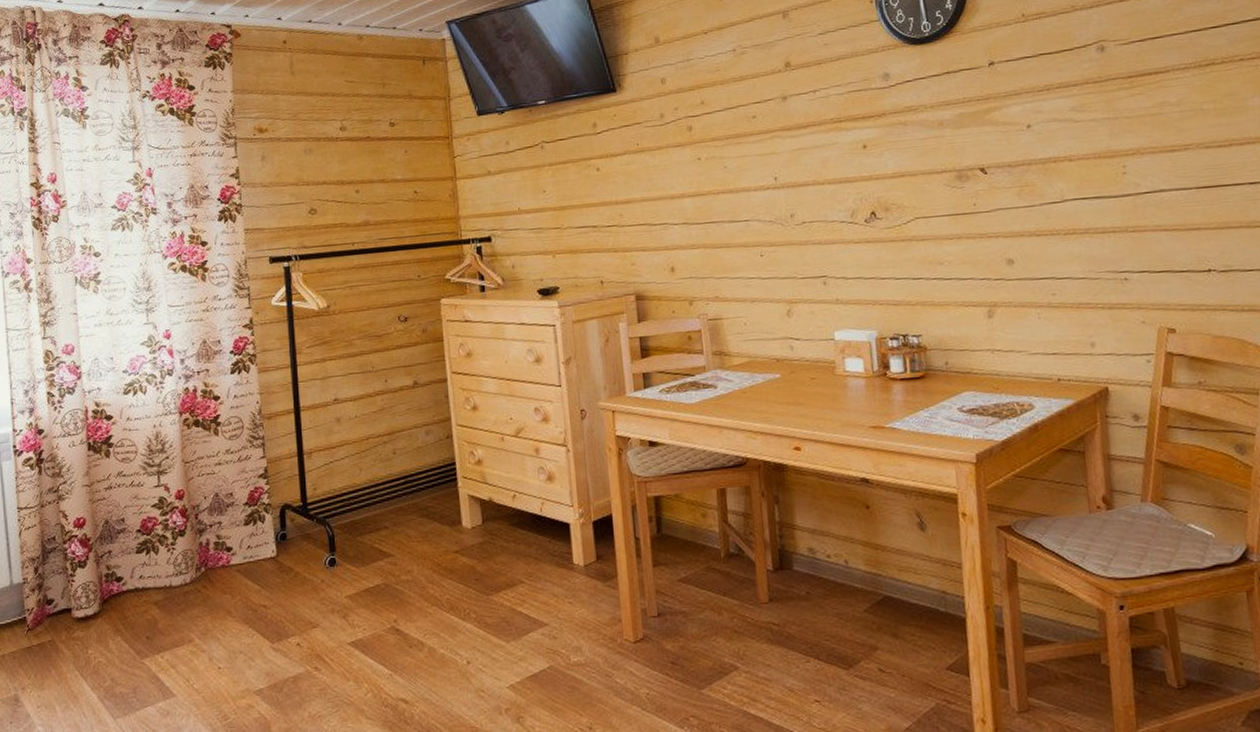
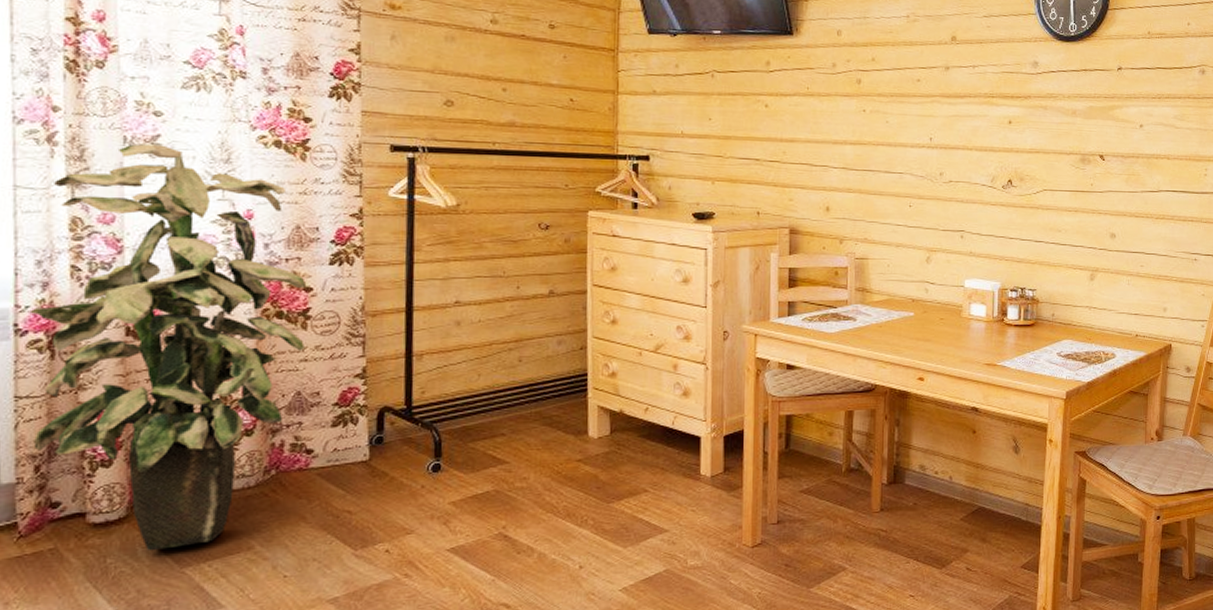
indoor plant: none [22,281,218,643] -> present [29,144,306,552]

